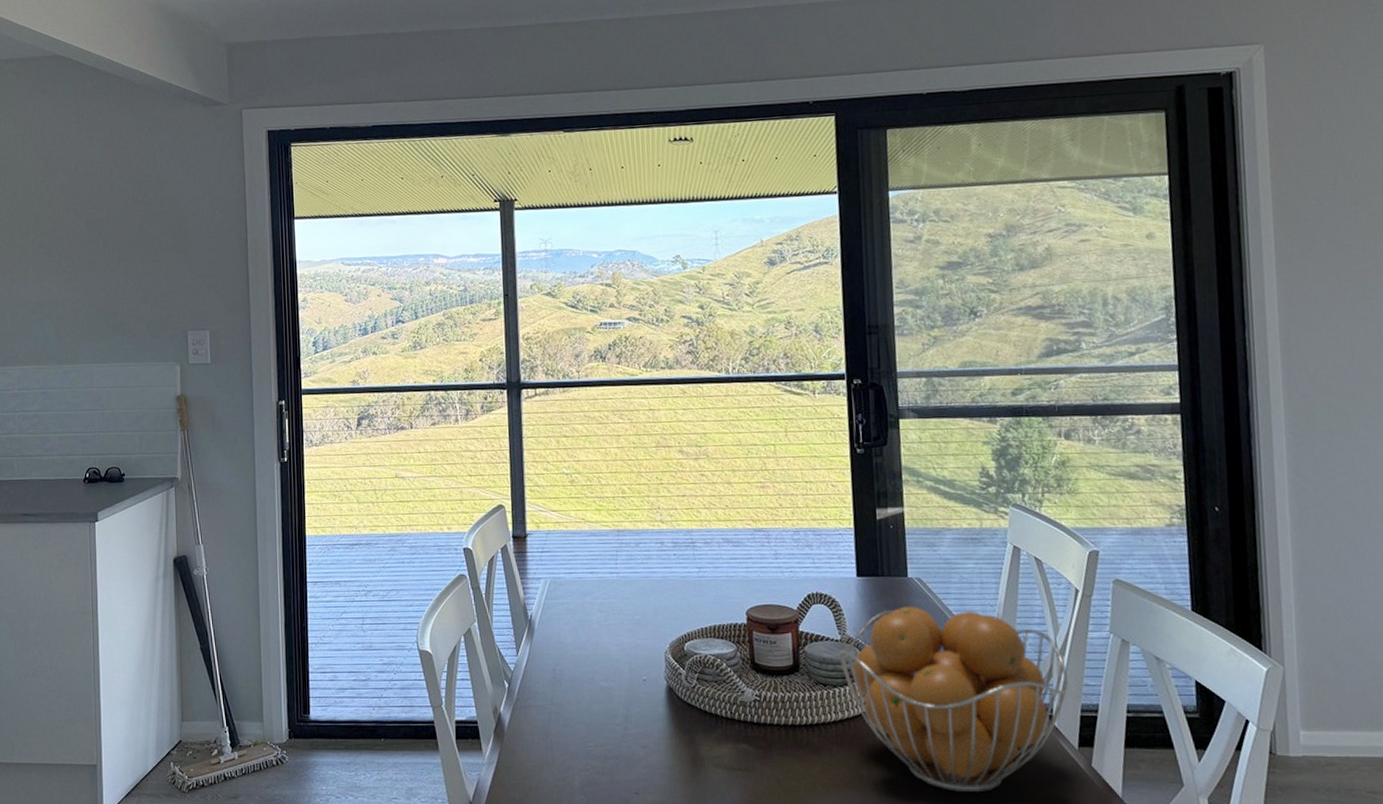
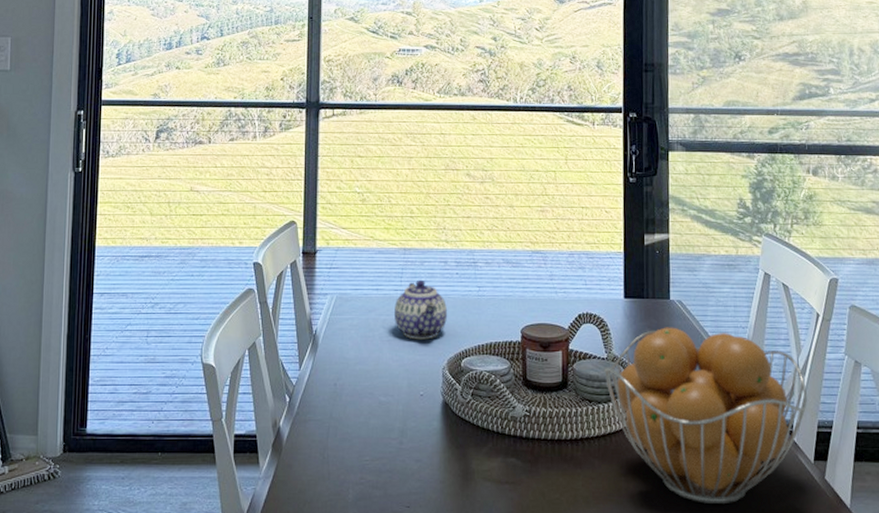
teapot: none [611,561,667,624] -> present [395,279,448,340]

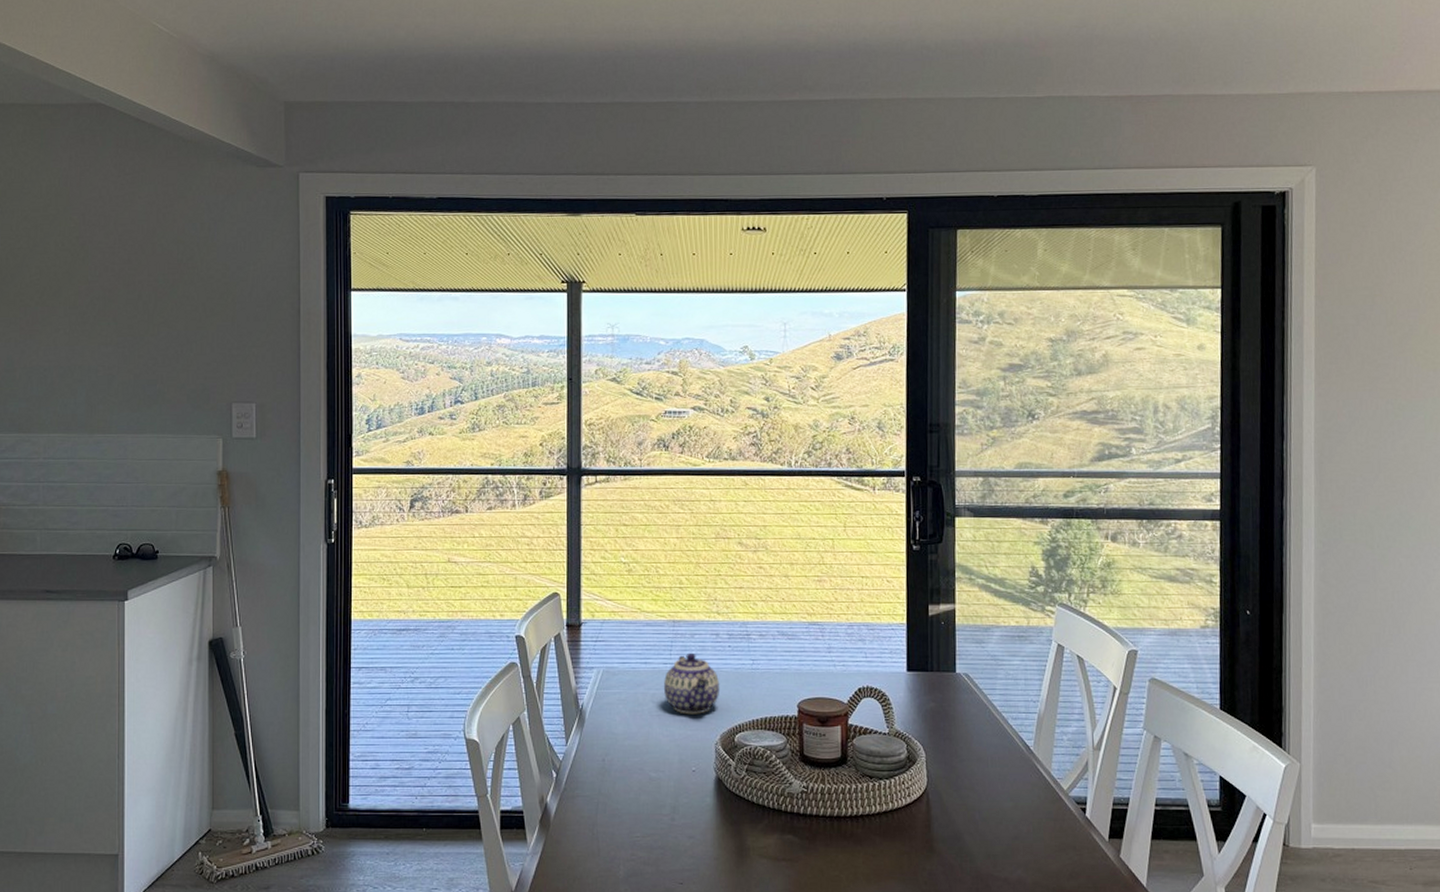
fruit basket: present [604,327,807,505] -> none [885,701,1102,883]

